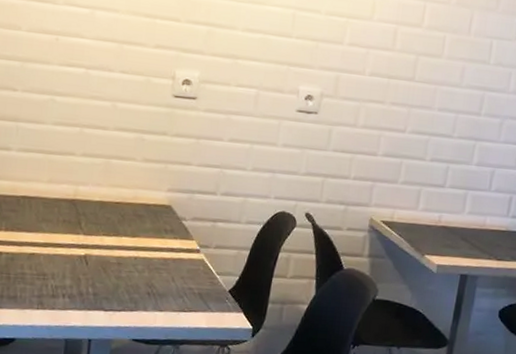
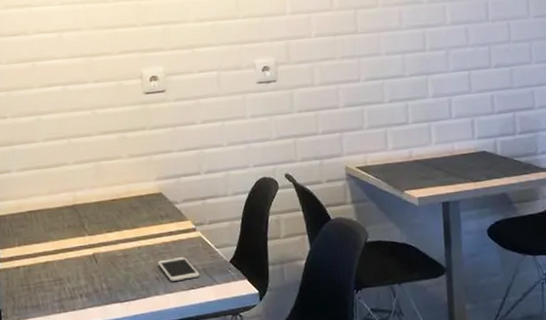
smartphone: none [152,275,195,301] -> present [158,257,200,281]

